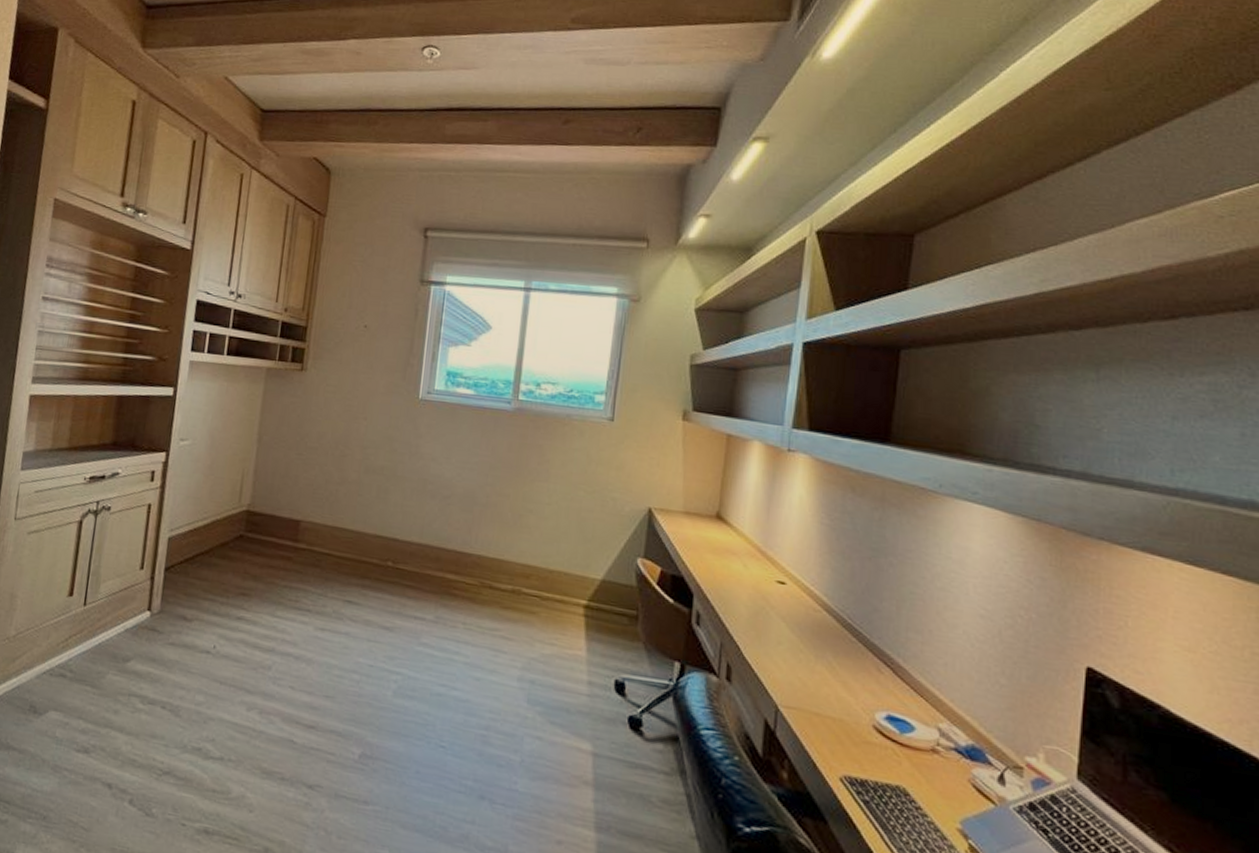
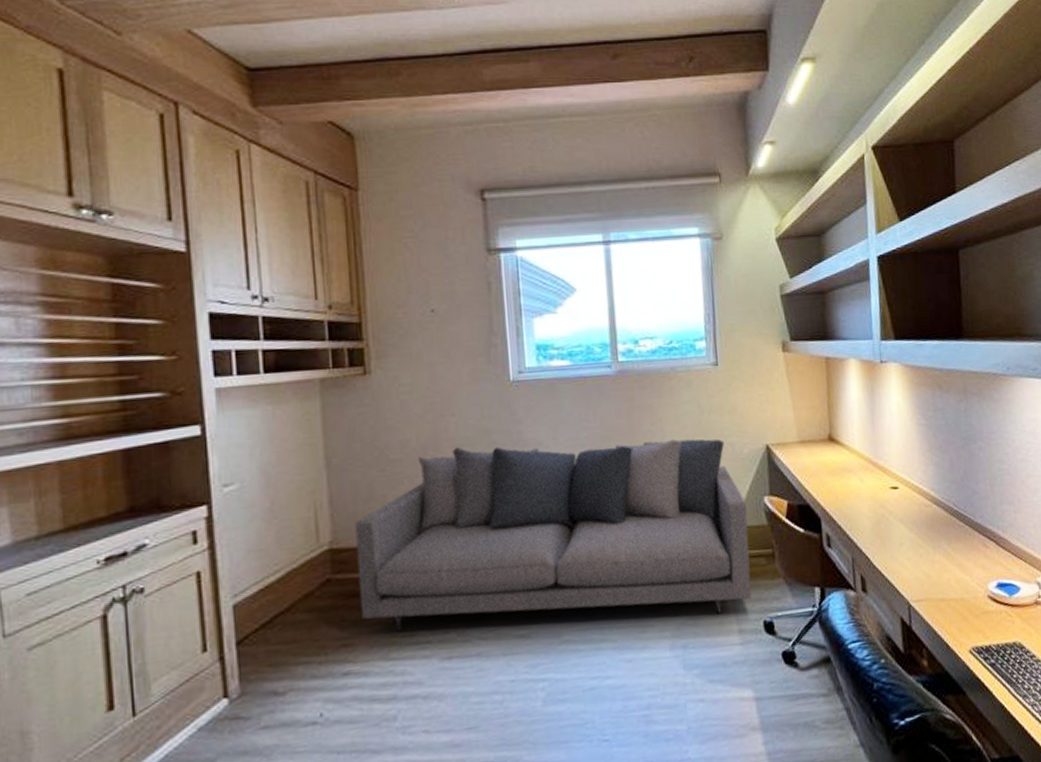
sofa: none [260,447,619,661] -> present [355,439,751,632]

